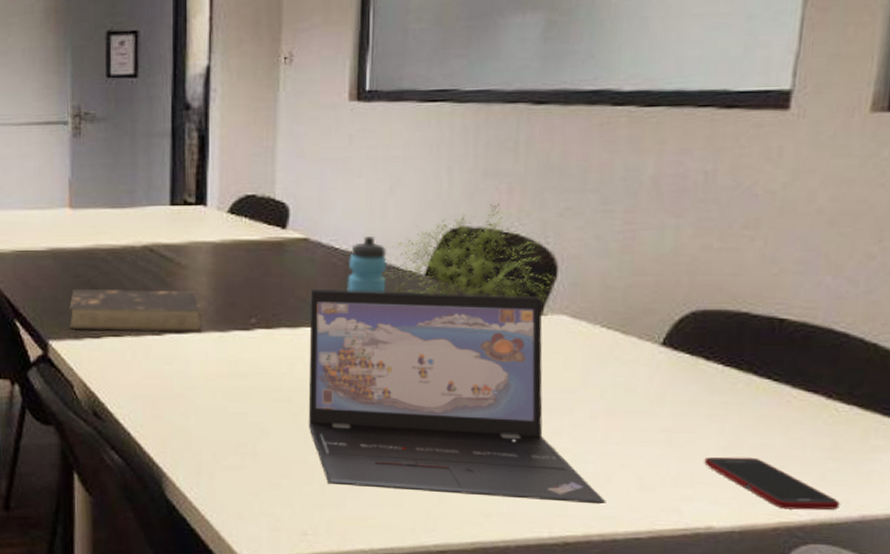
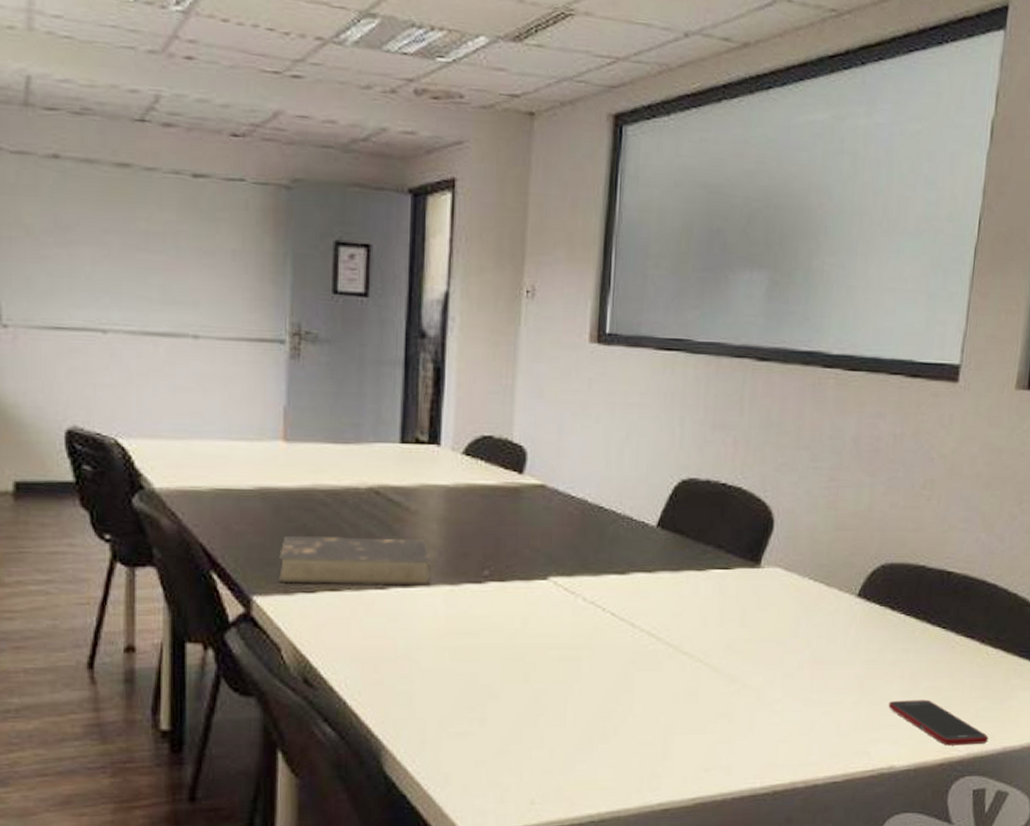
laptop: present [308,288,606,505] -> none [539,538,810,752]
water bottle: present [347,235,387,292] -> none [582,484,622,543]
potted plant: present [379,203,560,305] -> none [614,455,776,557]

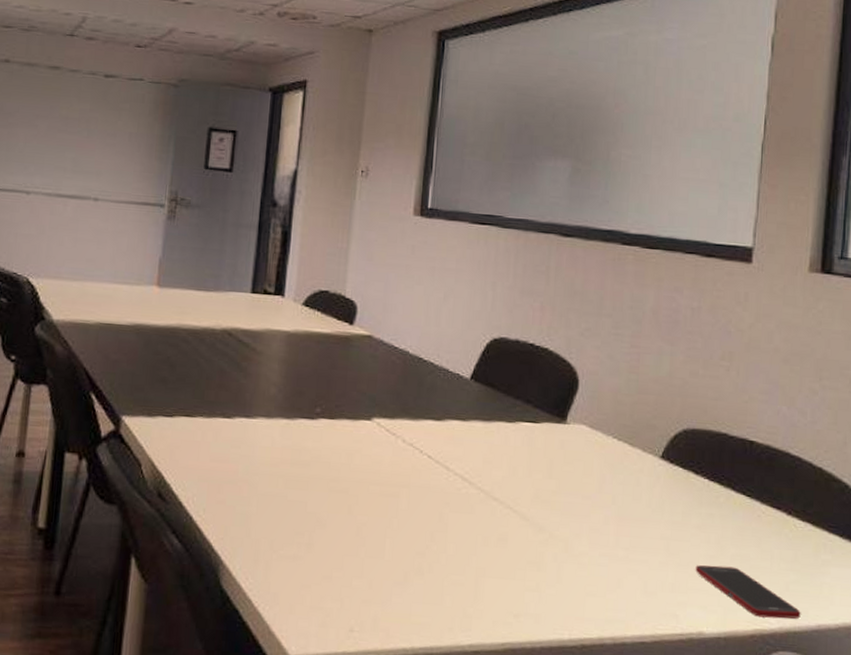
book: present [279,535,431,586] -> none [144,366,272,417]

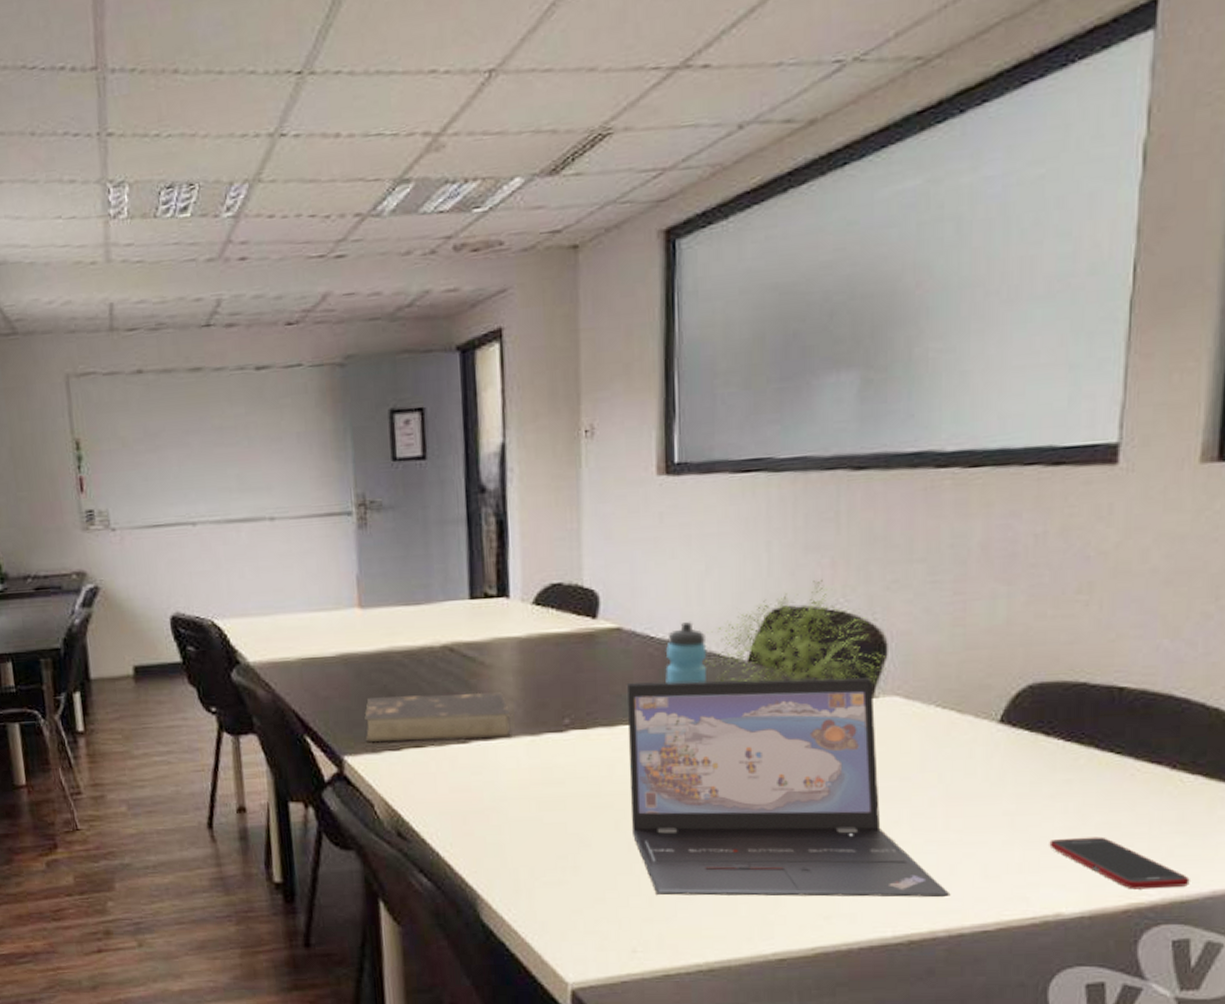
book: none [144,366,272,417] -> present [364,692,511,743]
laptop: none [361,383,617,608] -> present [626,677,951,898]
water bottle: none [403,338,439,392] -> present [665,621,707,684]
potted plant: none [431,319,581,414] -> present [700,578,891,686]

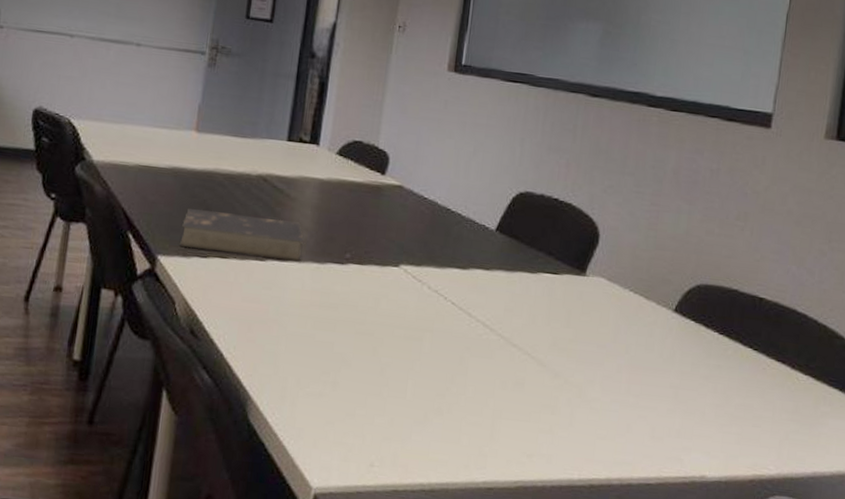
laptop: present [626,677,951,898] -> none [385,231,626,451]
water bottle: present [665,621,707,684] -> none [431,190,466,242]
potted plant: present [700,578,891,686] -> none [458,175,600,267]
cell phone: present [1049,836,1190,890] -> none [701,413,799,466]

